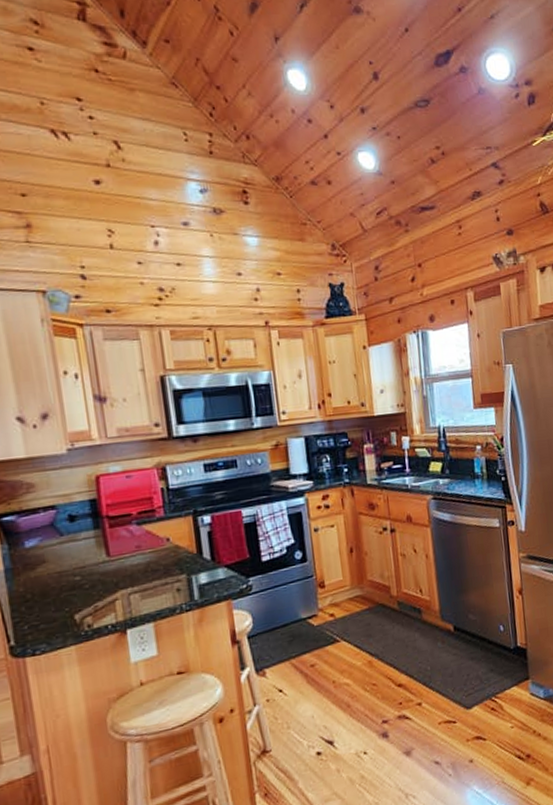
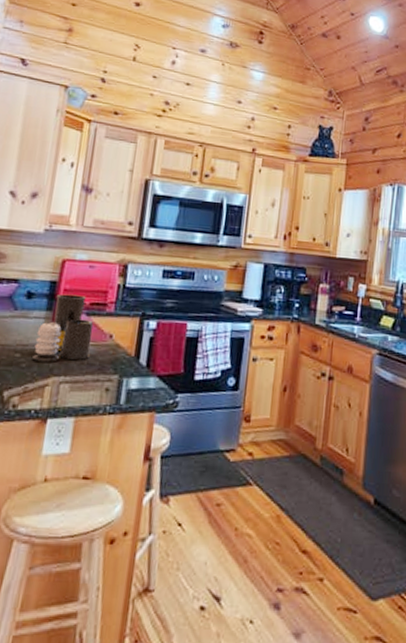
water filter: none [90,506,153,580] -> present [32,294,94,362]

